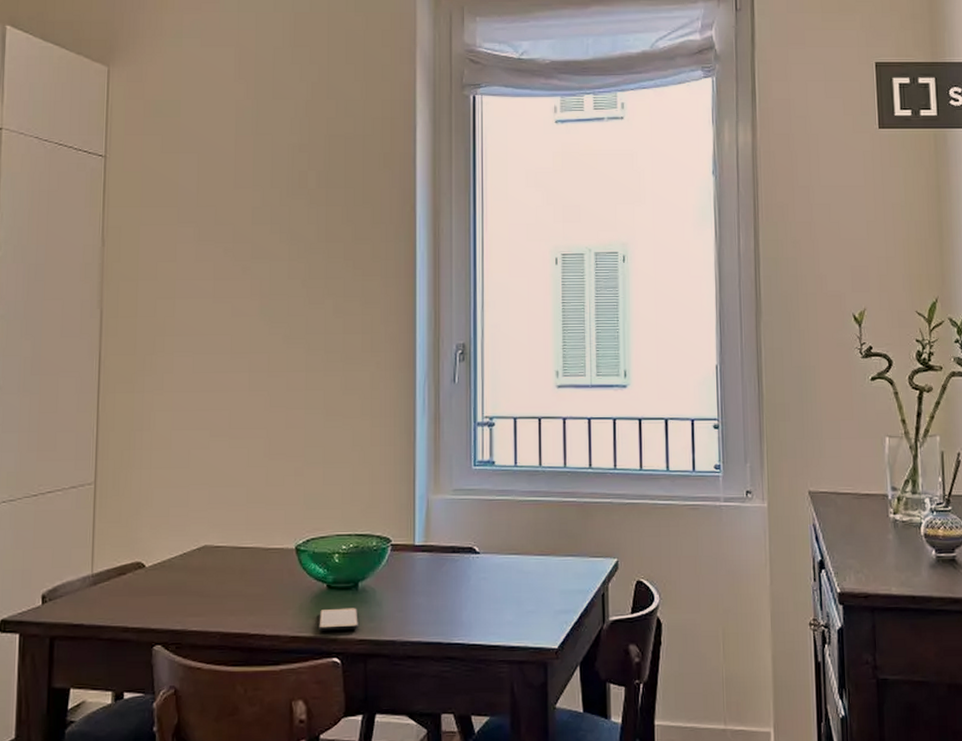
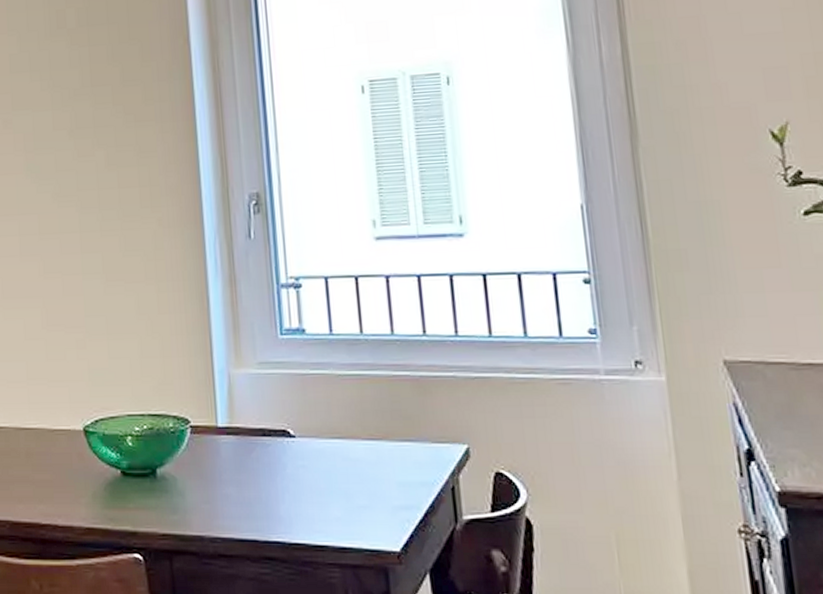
smartphone: present [319,608,358,631] -> none [115,498,160,523]

